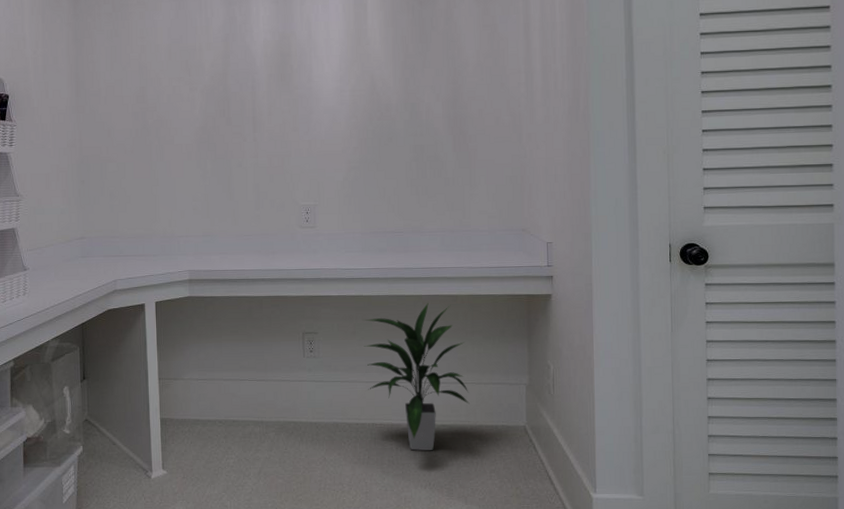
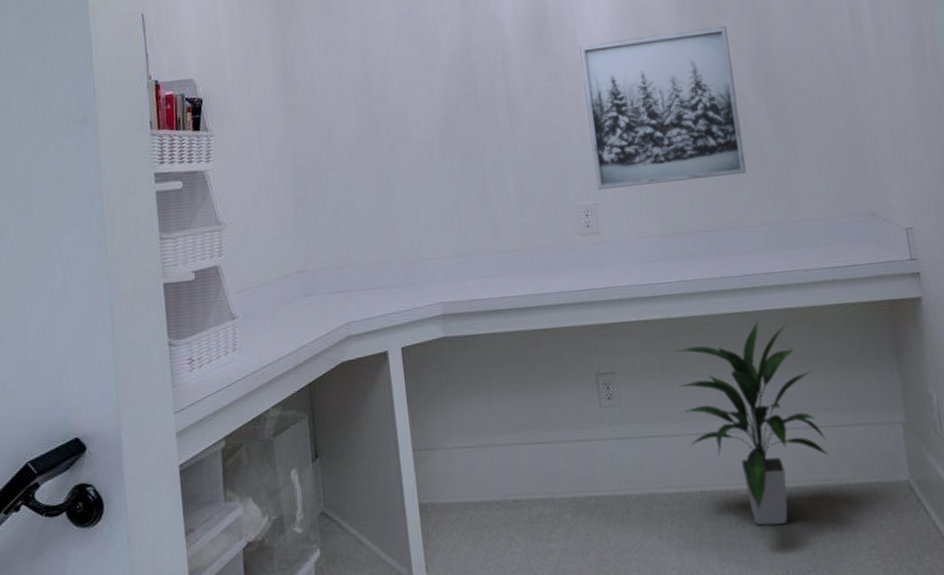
wall art: none [314,75,433,194] -> present [579,26,747,190]

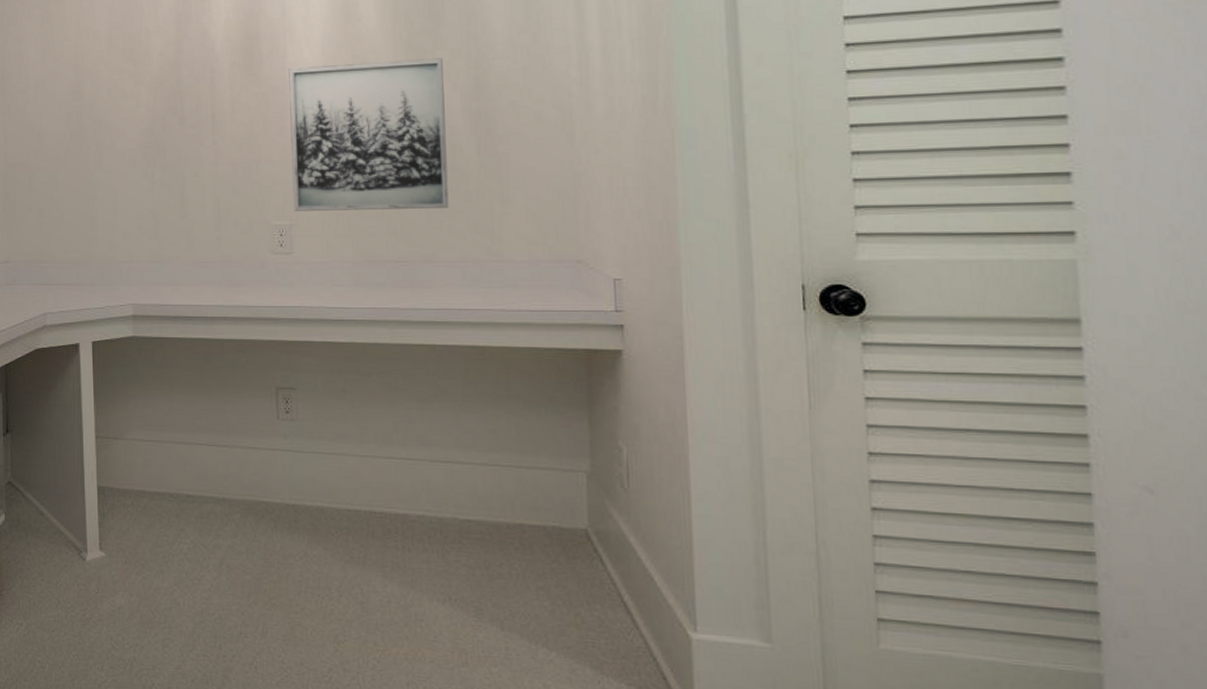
indoor plant: present [676,321,829,526] -> none [357,355,505,553]

